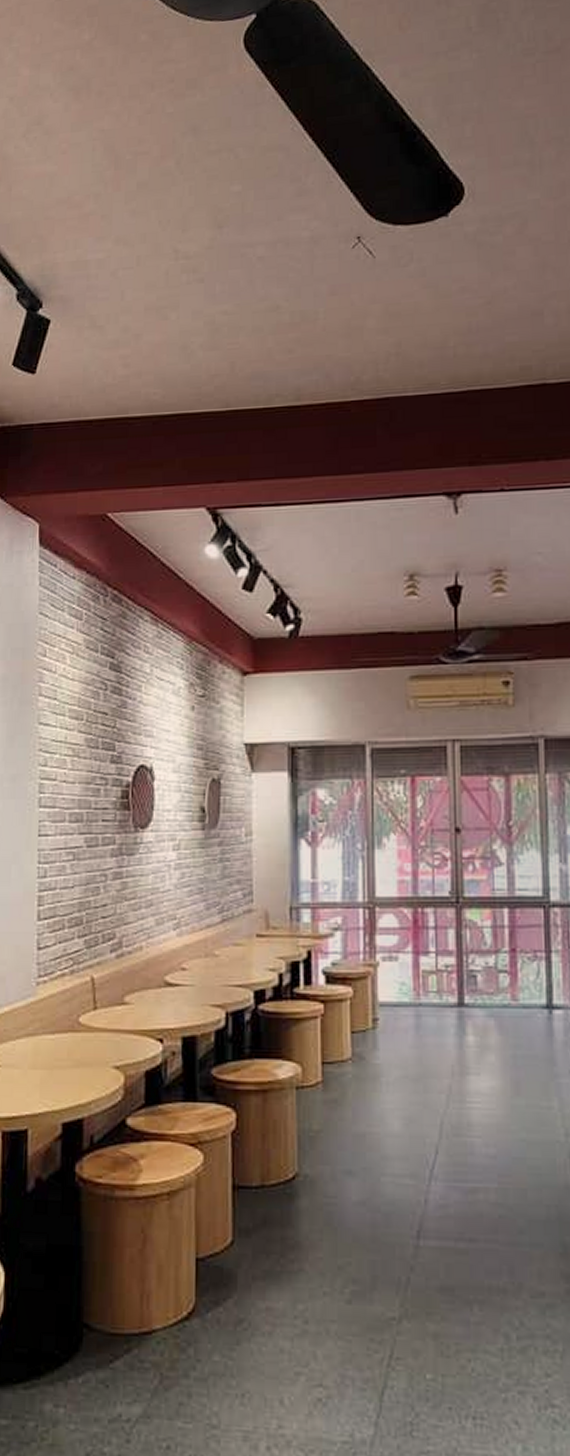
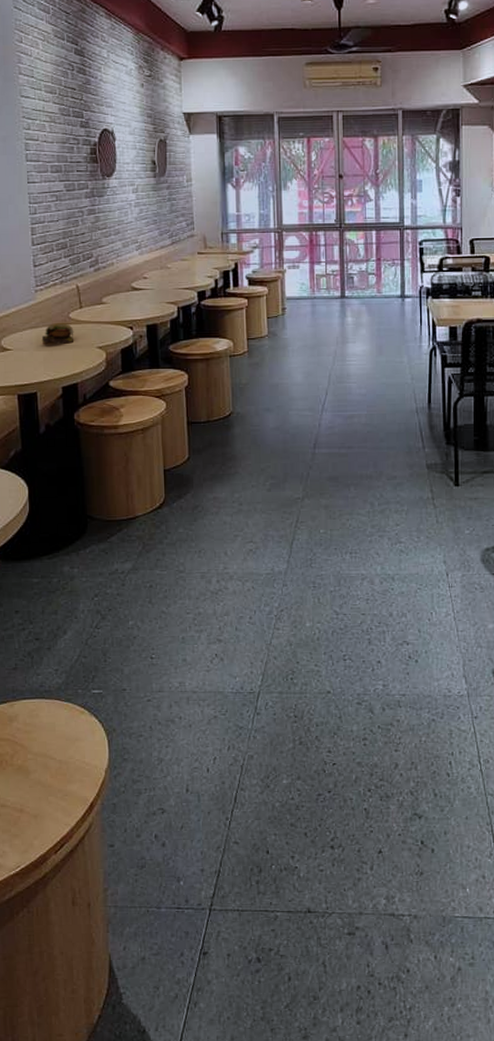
burger: none [39,1030,84,1060] -> present [41,323,74,344]

